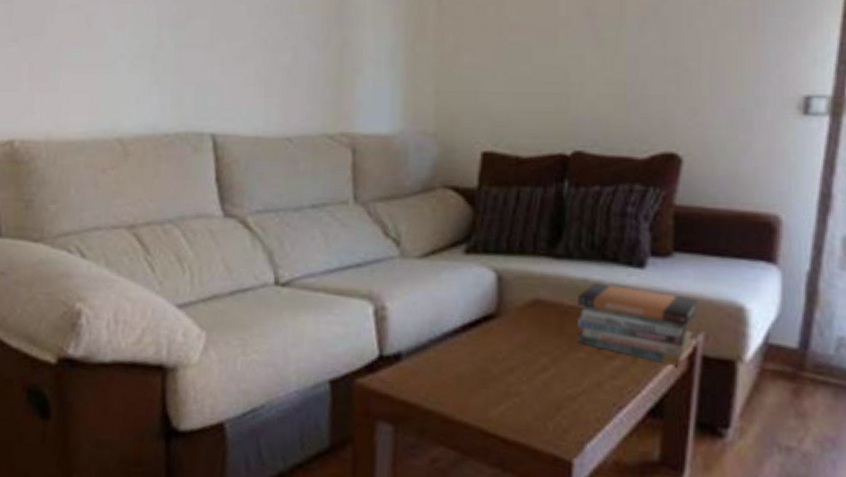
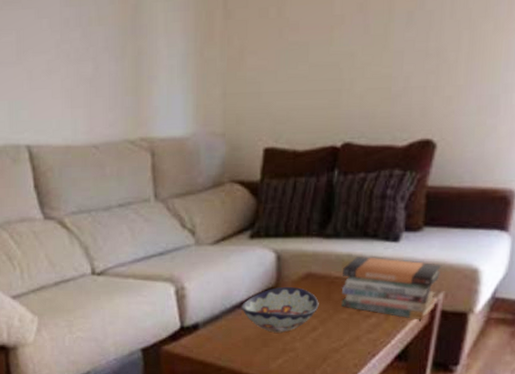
decorative bowl: none [453,313,550,371] -> present [240,286,319,333]

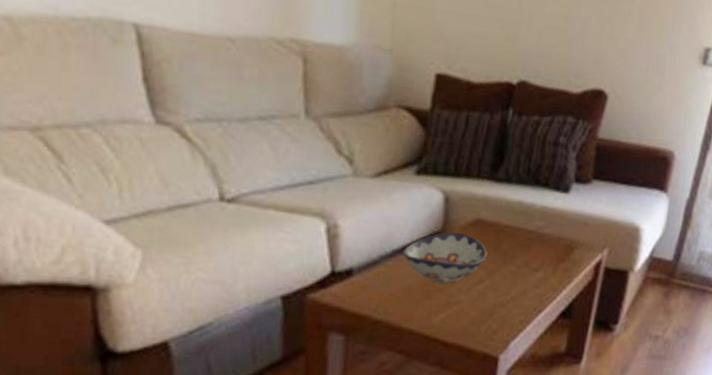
book stack: present [341,257,442,320] -> none [510,205,608,277]

